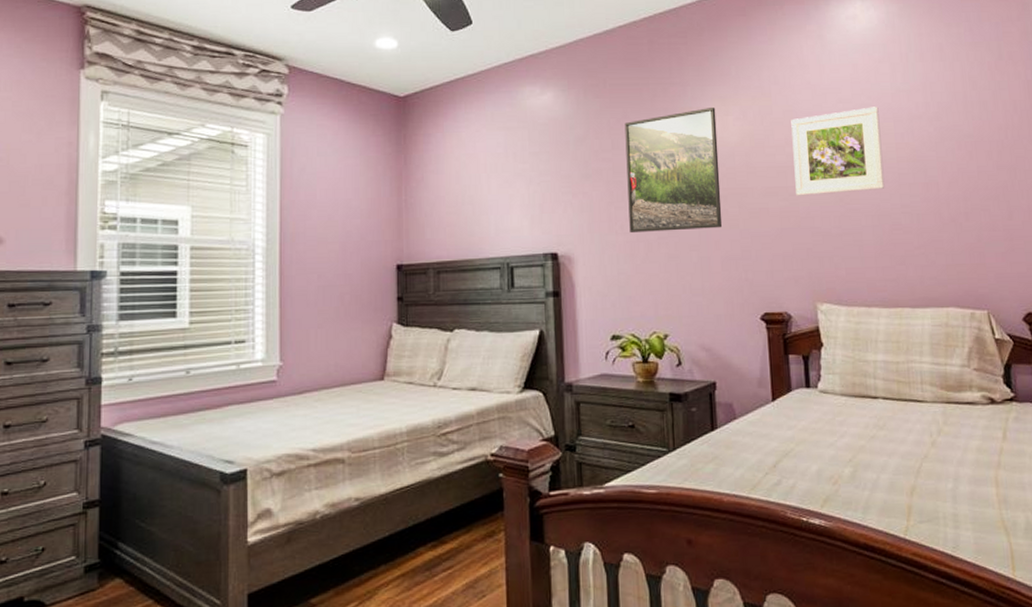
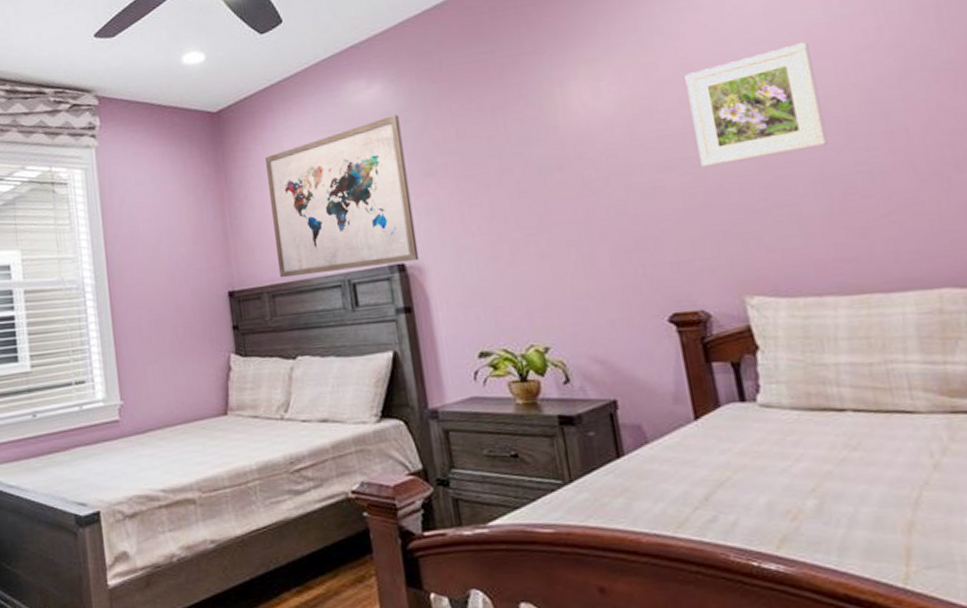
wall art: none [444,121,570,257] -> present [265,115,419,278]
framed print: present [624,106,723,232] -> none [469,73,606,232]

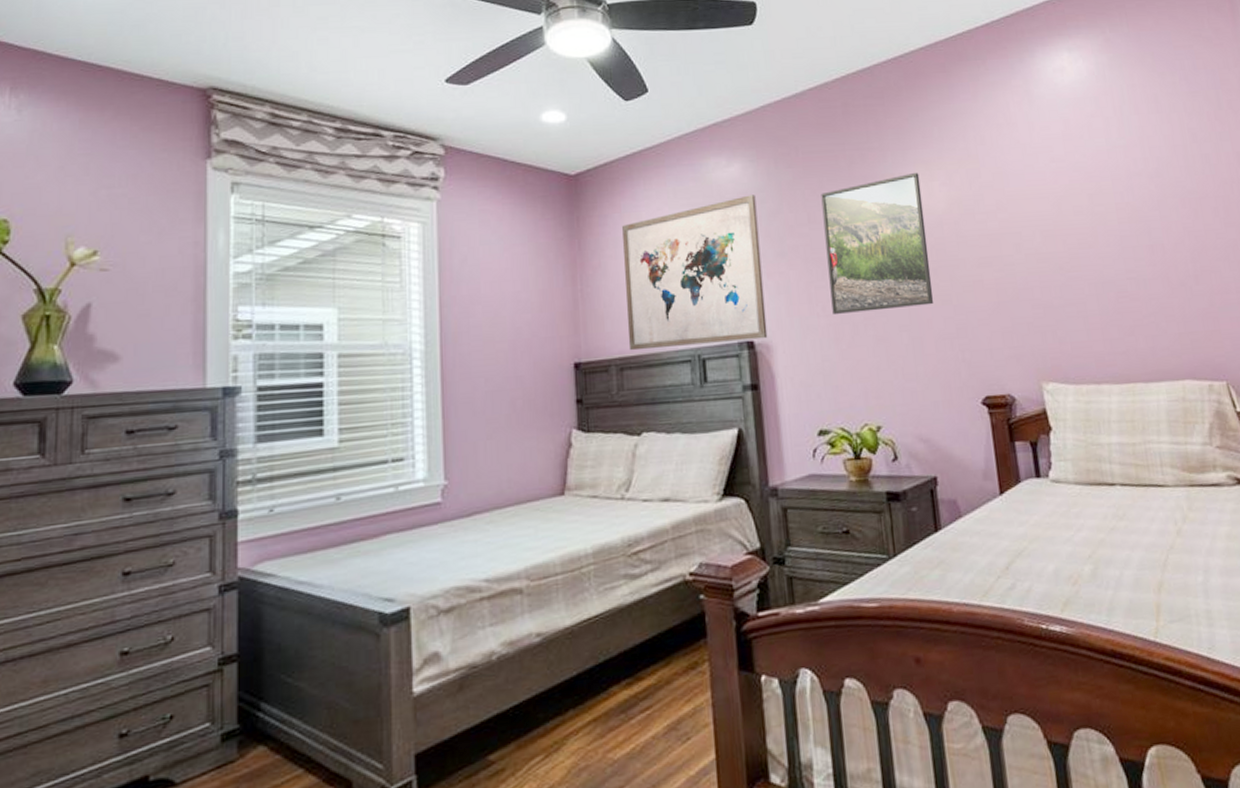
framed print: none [469,73,606,232] -> present [821,172,934,314]
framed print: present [684,42,828,168] -> none [1001,165,1107,266]

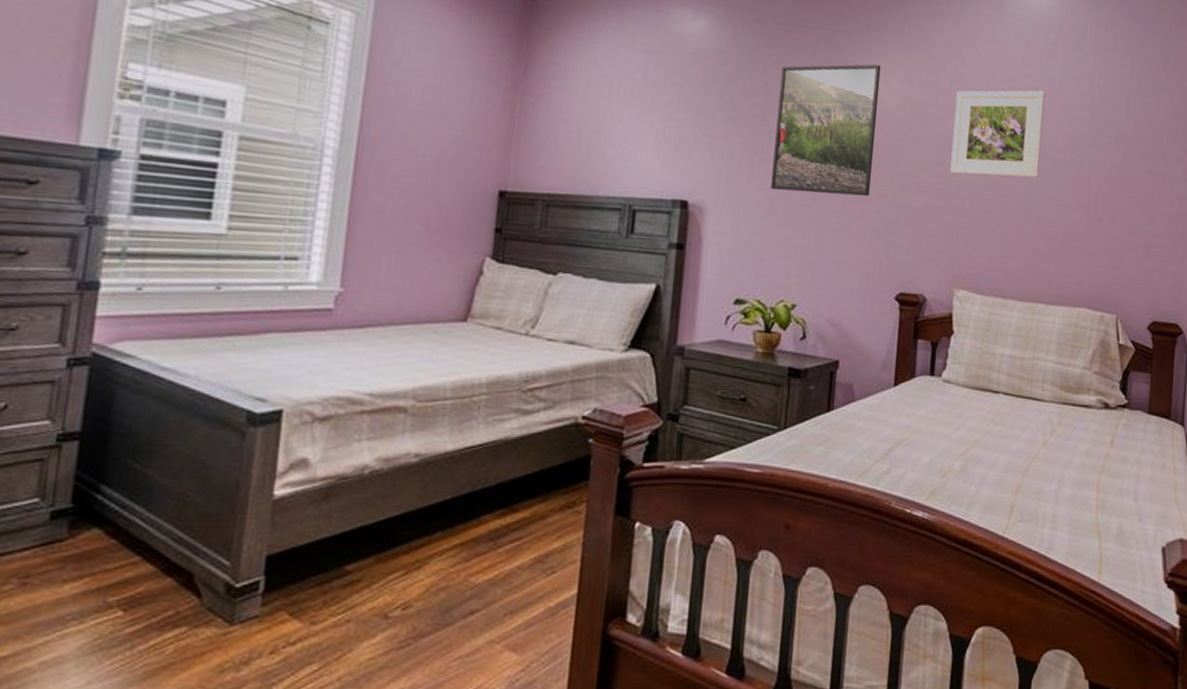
wall art: present [622,195,768,351] -> none [559,53,717,201]
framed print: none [1001,165,1107,266] -> present [950,90,1045,179]

